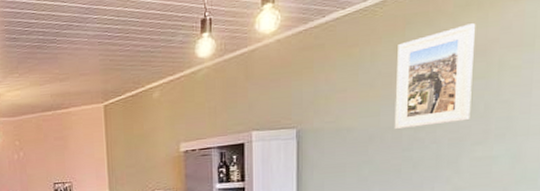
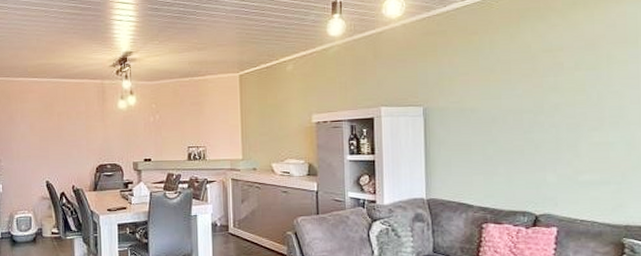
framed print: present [394,23,476,130] -> none [514,20,585,113]

